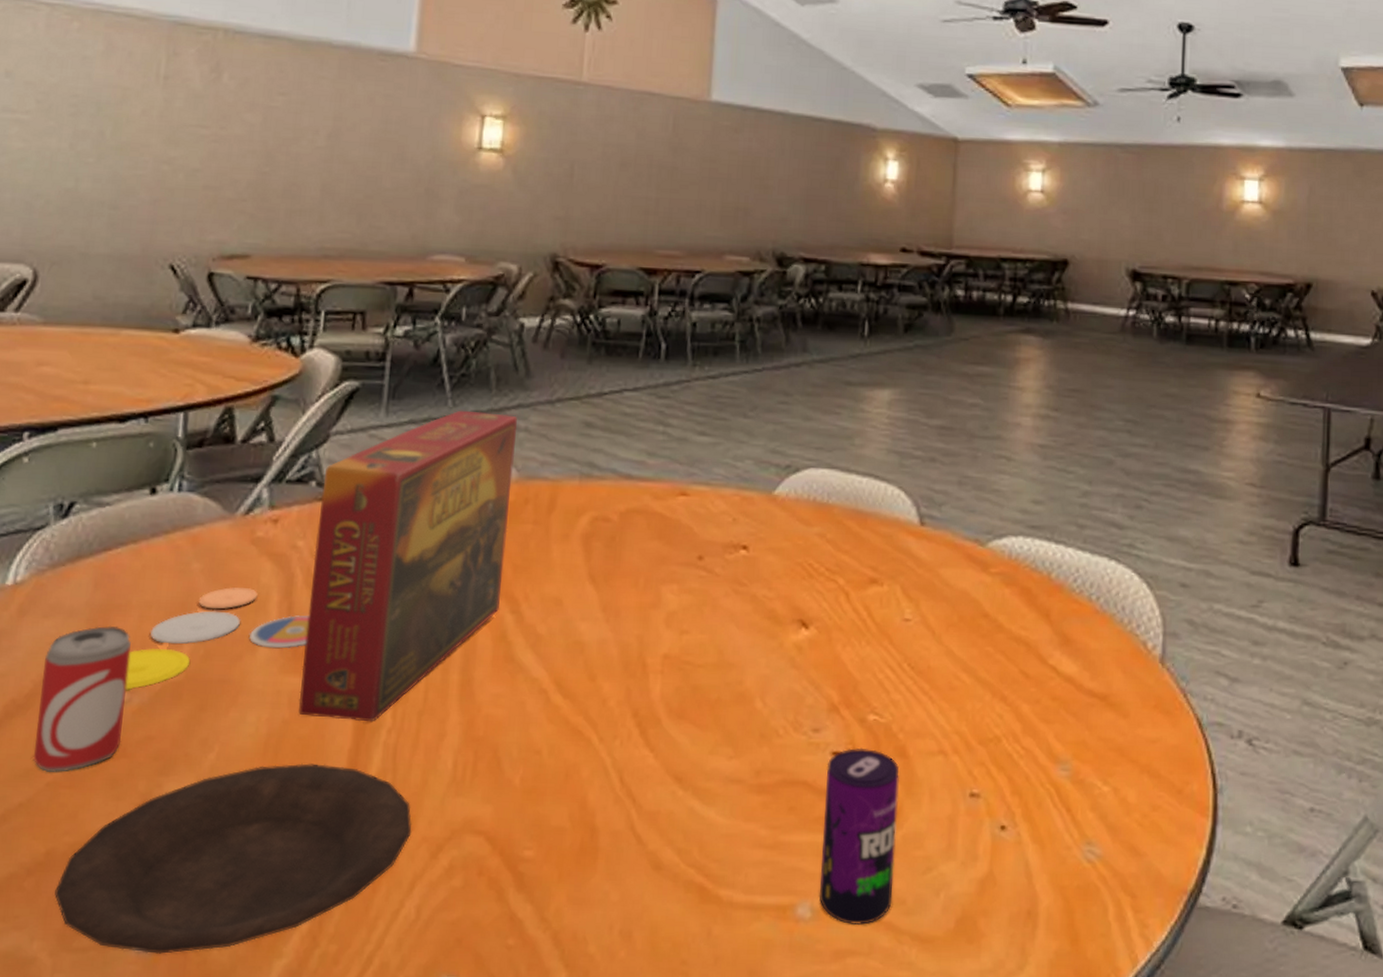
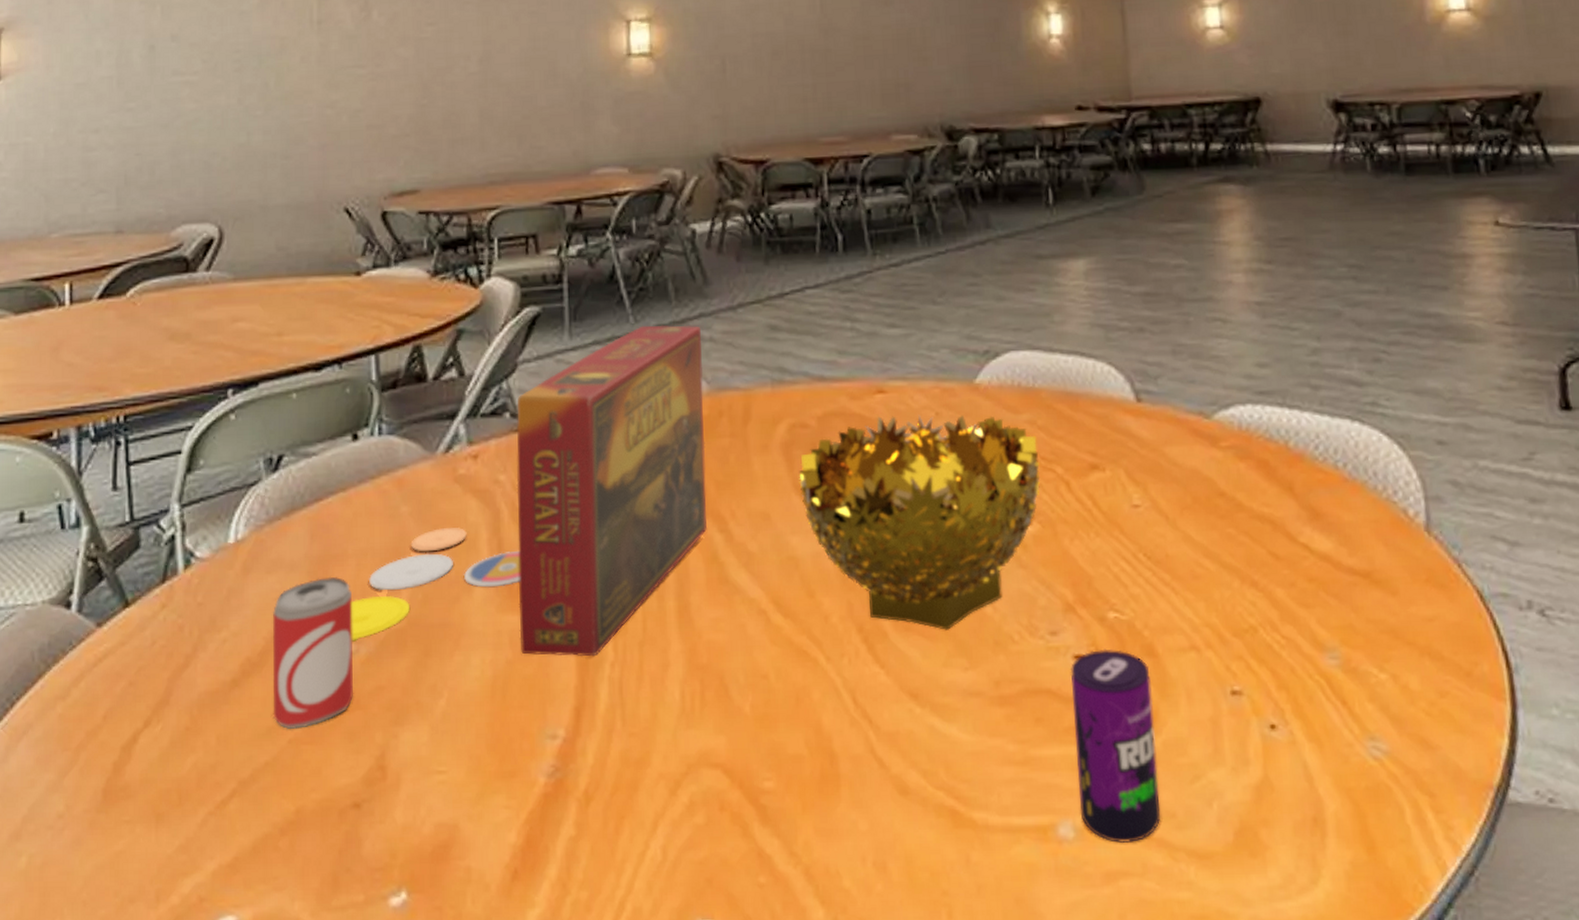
plate: present [54,763,412,954] -> none [309,703,648,909]
decorative bowl: none [594,517,824,721] -> present [798,414,1041,630]

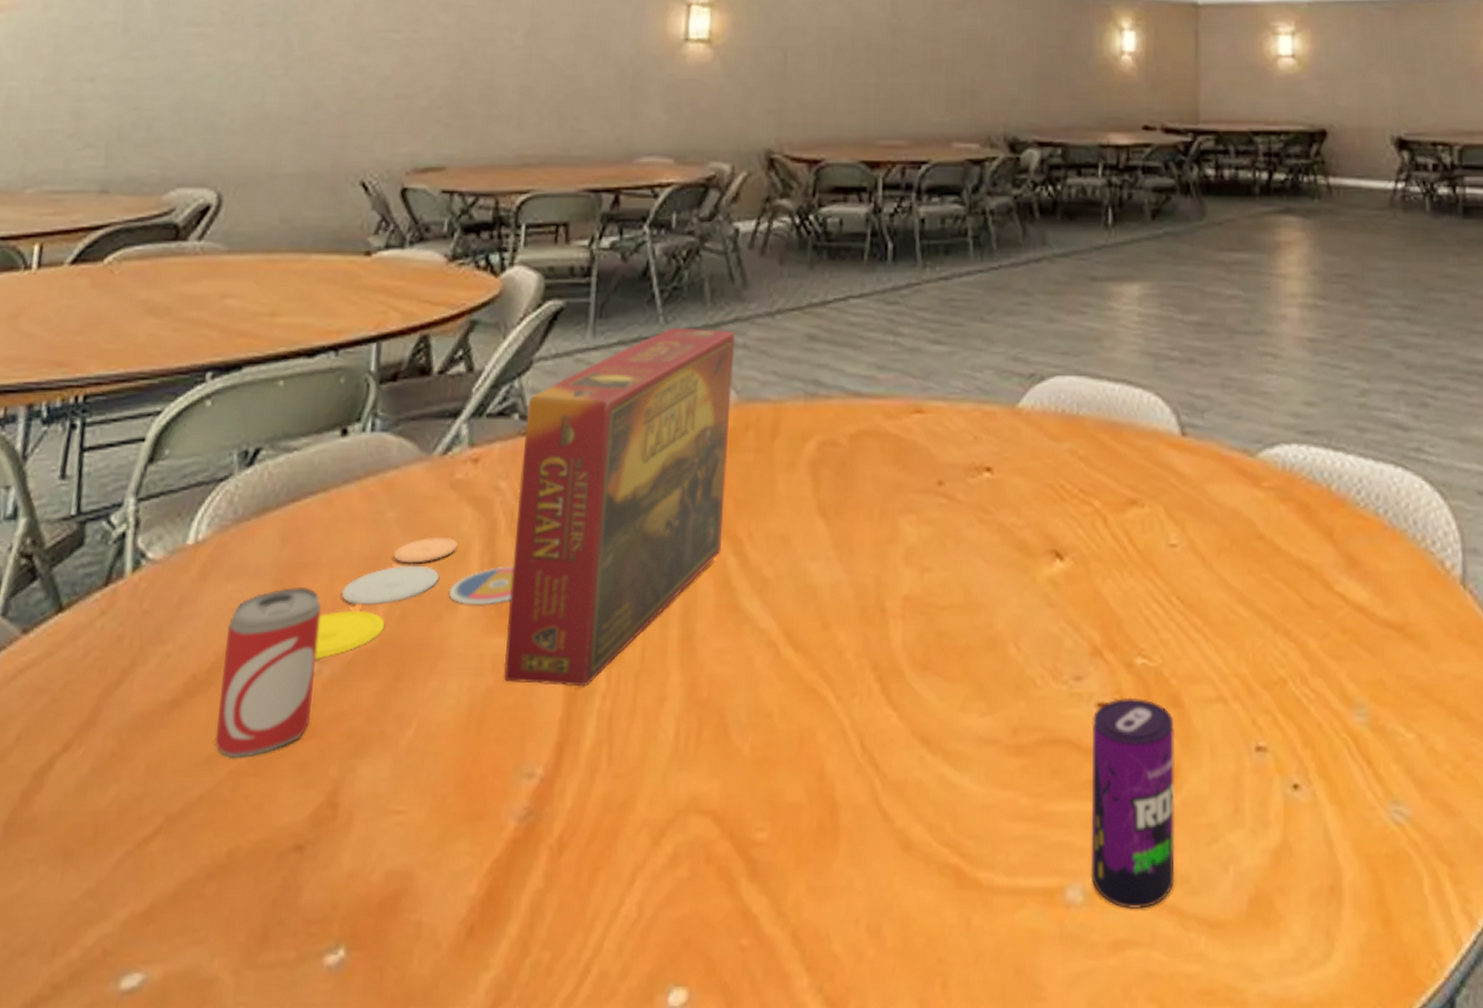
decorative bowl: present [798,414,1041,630] -> none [824,438,1078,671]

